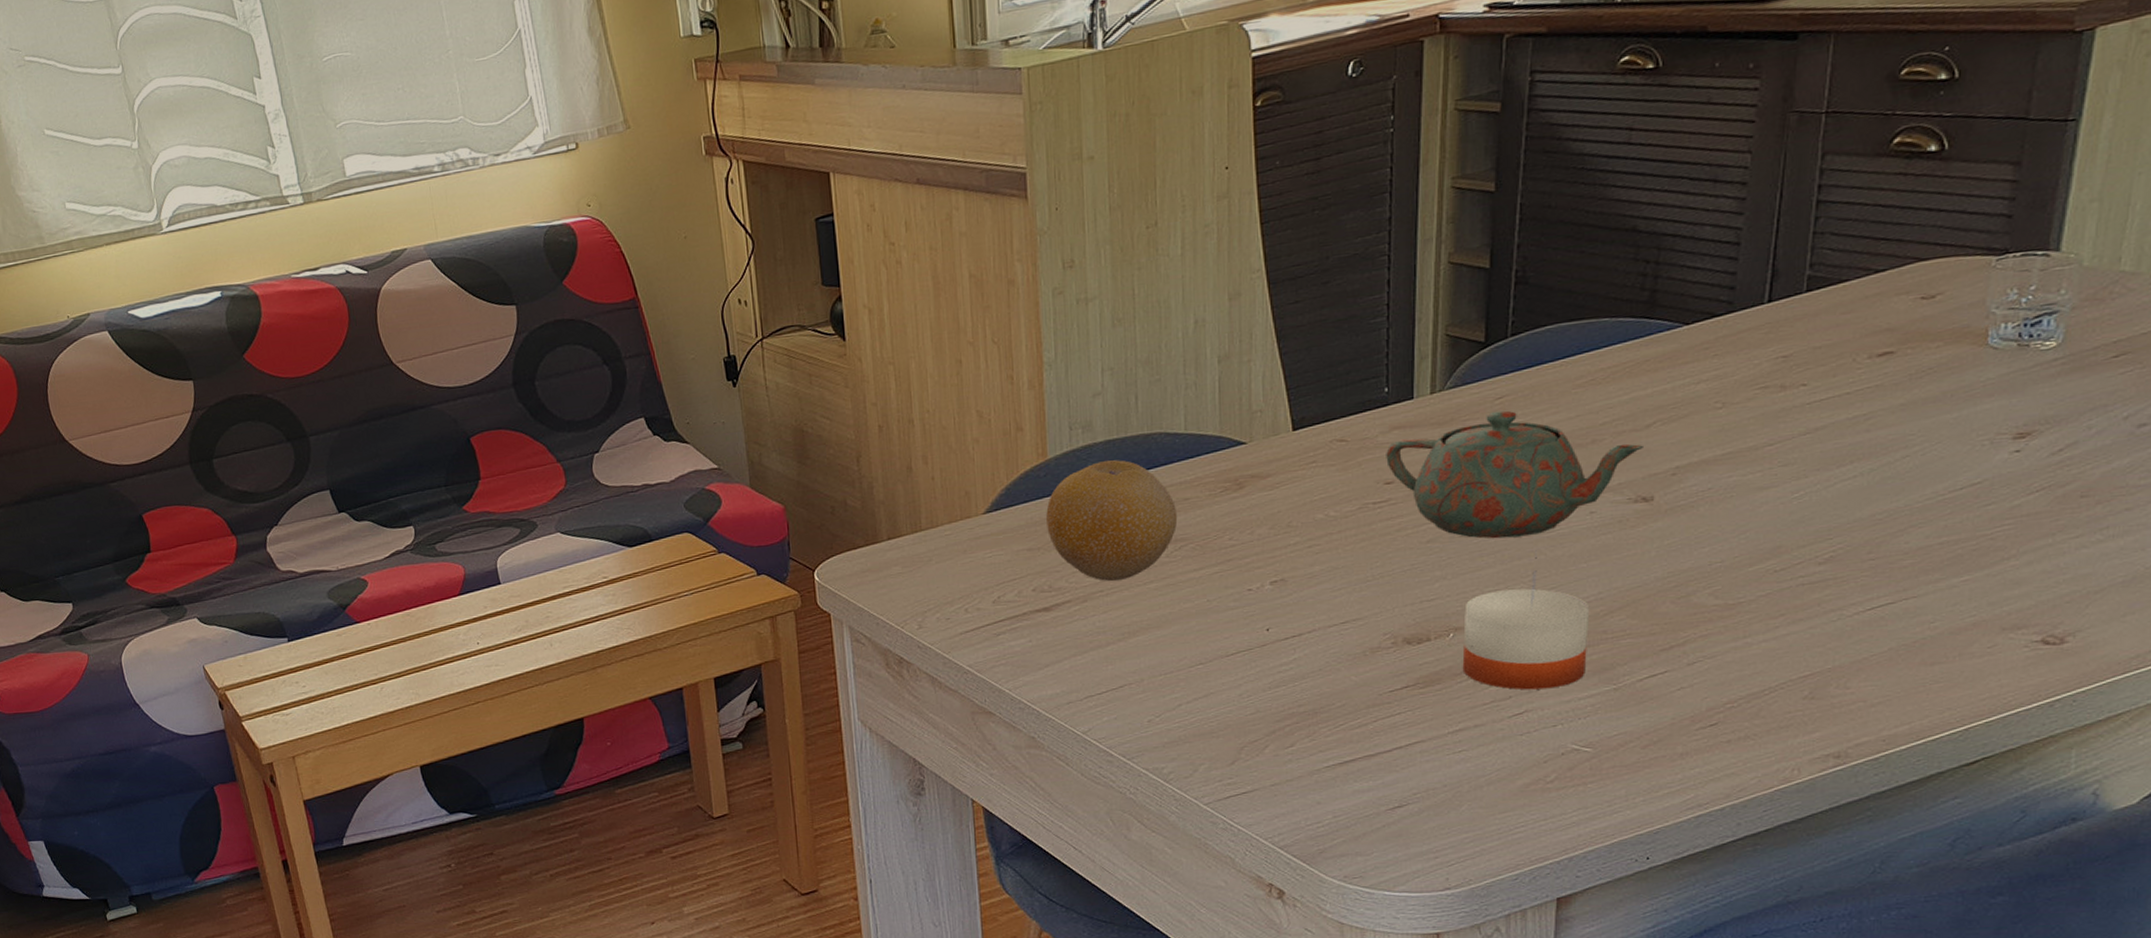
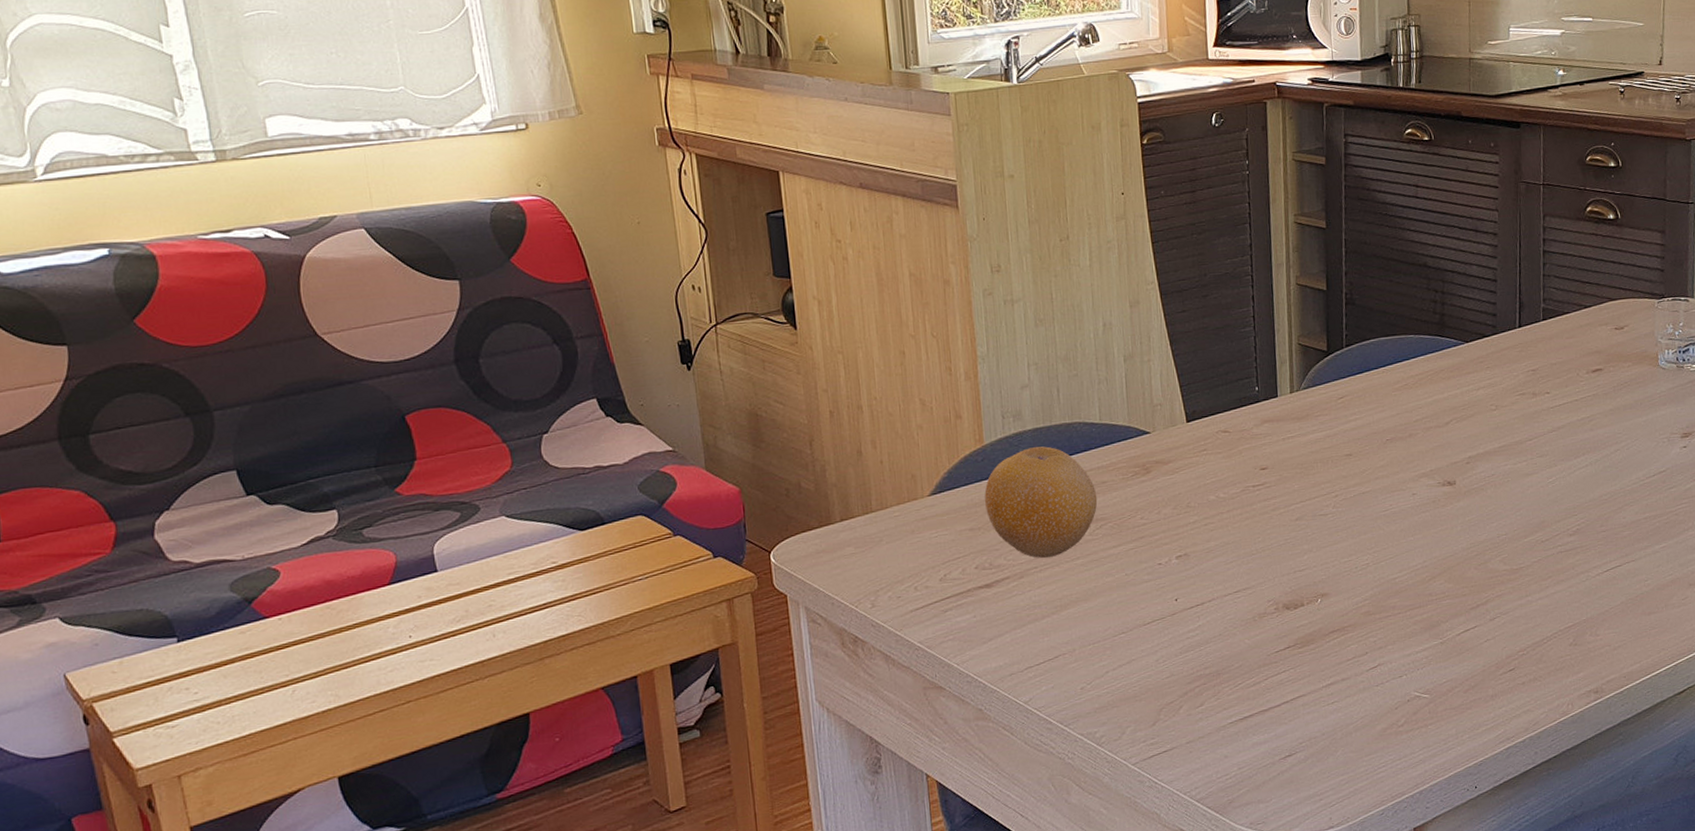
teapot: present [1386,410,1643,539] -> none [1260,408,1445,517]
candle: present [1462,570,1590,690] -> none [1327,543,1420,647]

